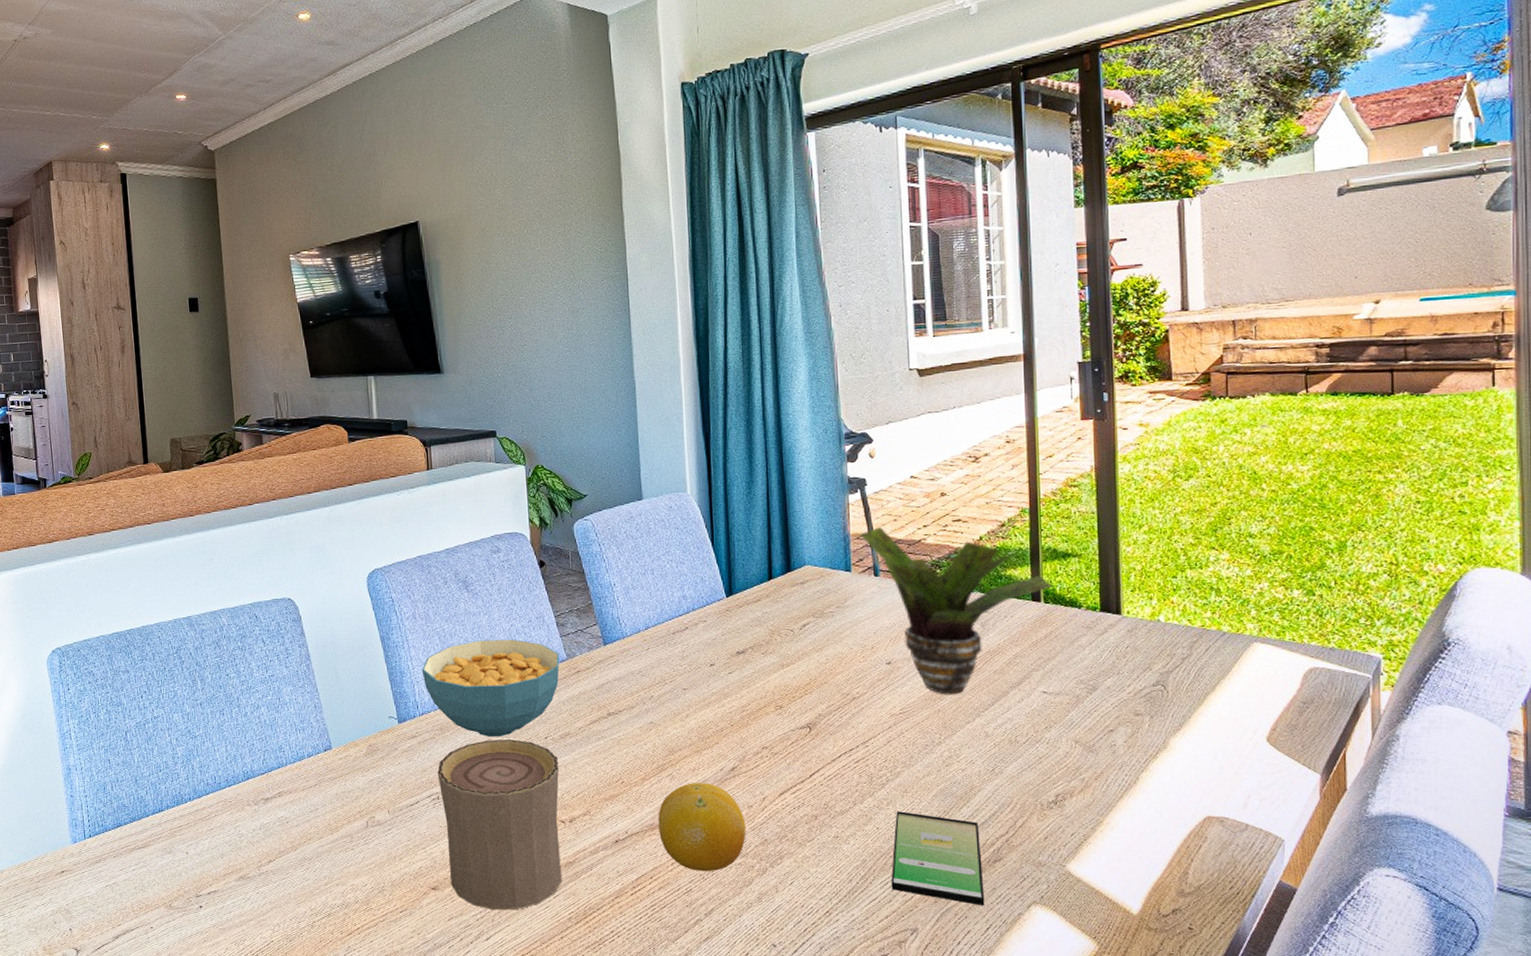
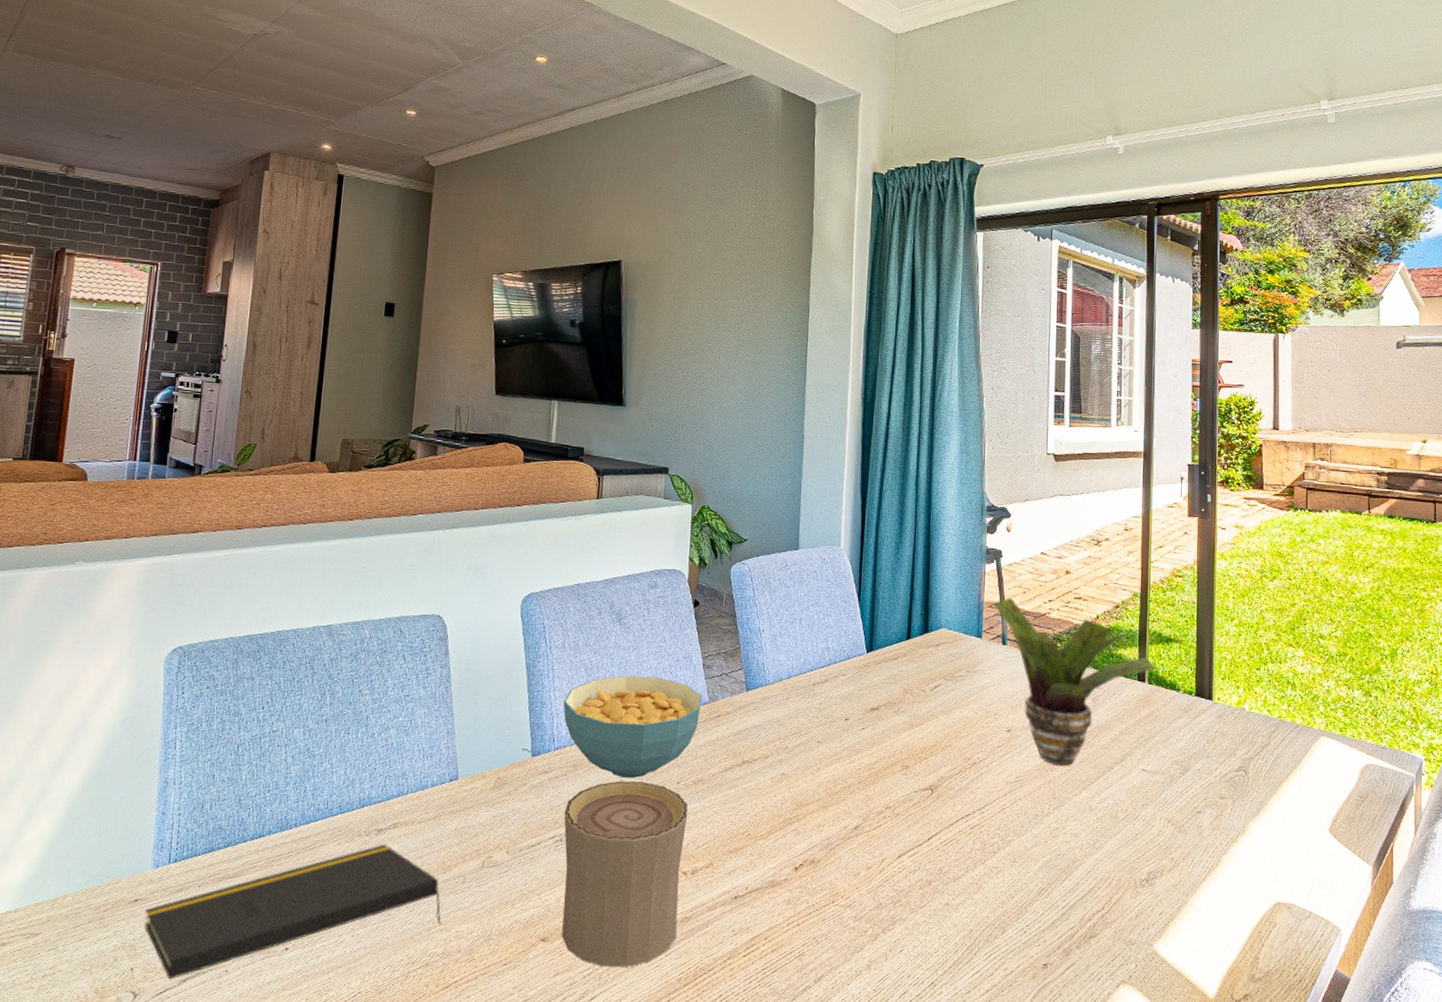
notepad: none [72,811,337,937] -> present [144,844,442,980]
fruit: present [658,782,746,871] -> none [778,839,863,934]
smartphone: present [877,811,985,906] -> none [985,881,1079,984]

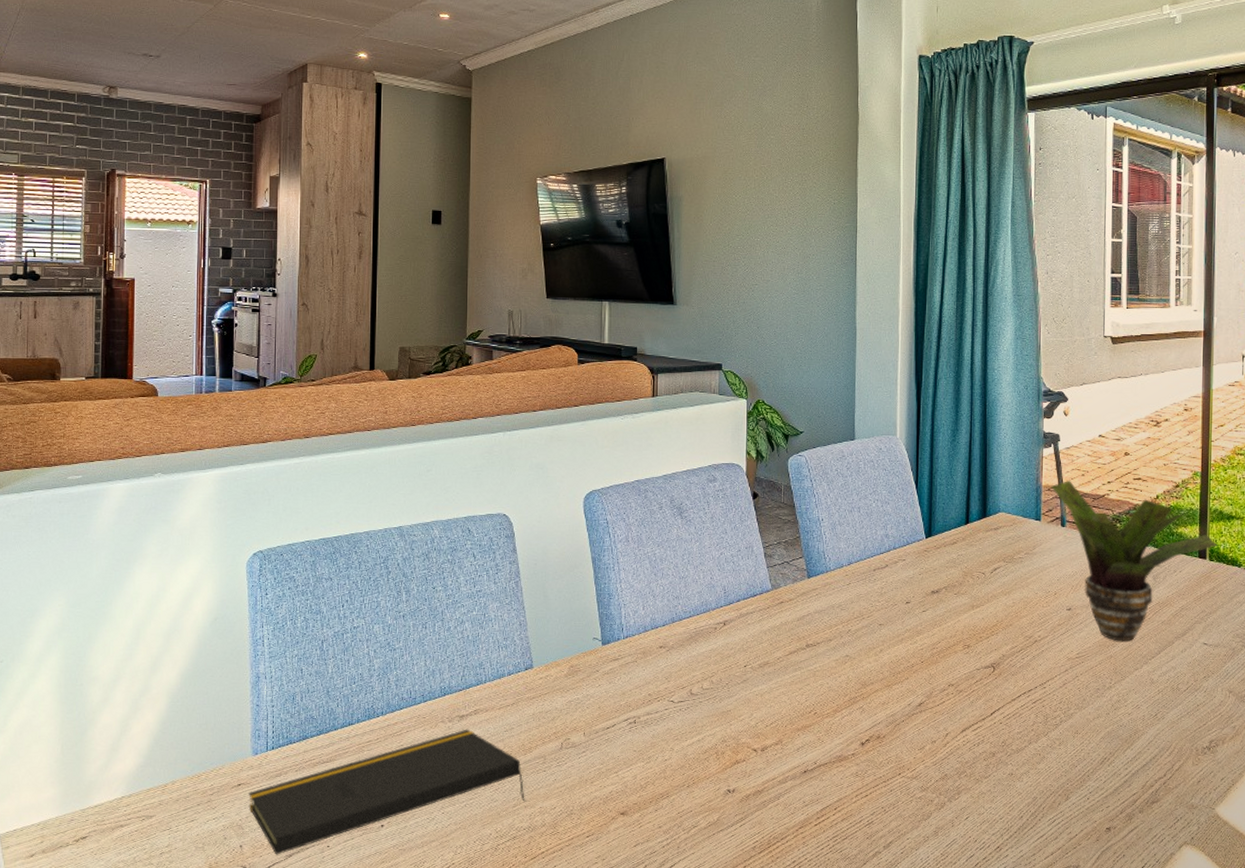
cup: present [562,781,688,968] -> none [636,666,755,838]
cereal bowl: present [563,675,702,779] -> none [630,566,765,664]

